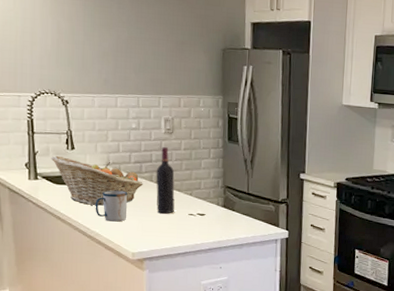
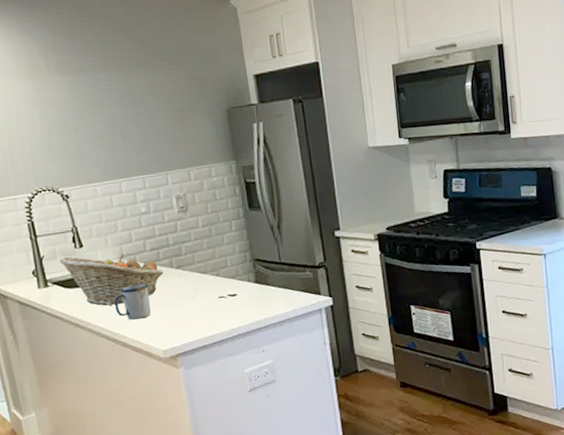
wine bottle: present [156,147,175,214] -> none [175,227,202,302]

